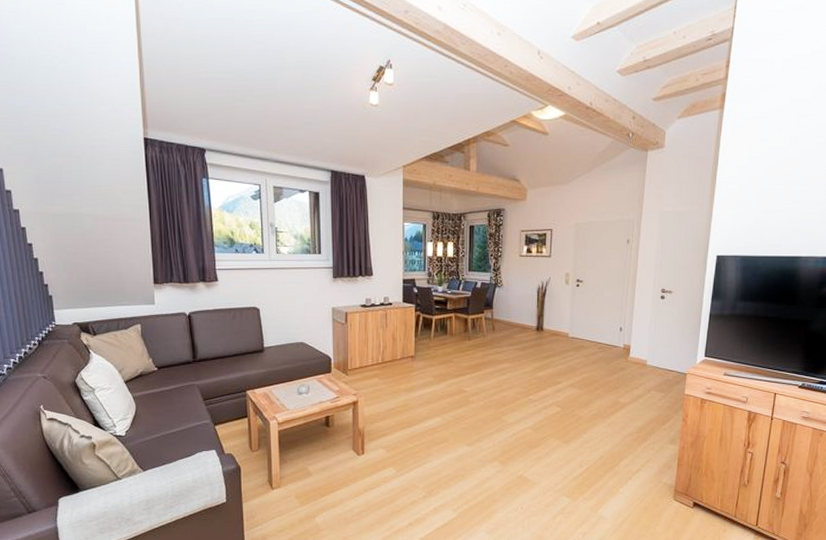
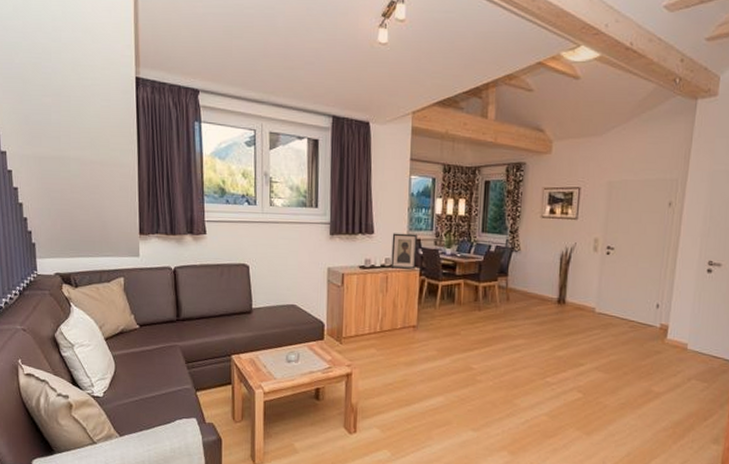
picture frame: none [389,274,412,306] -> present [391,233,417,269]

